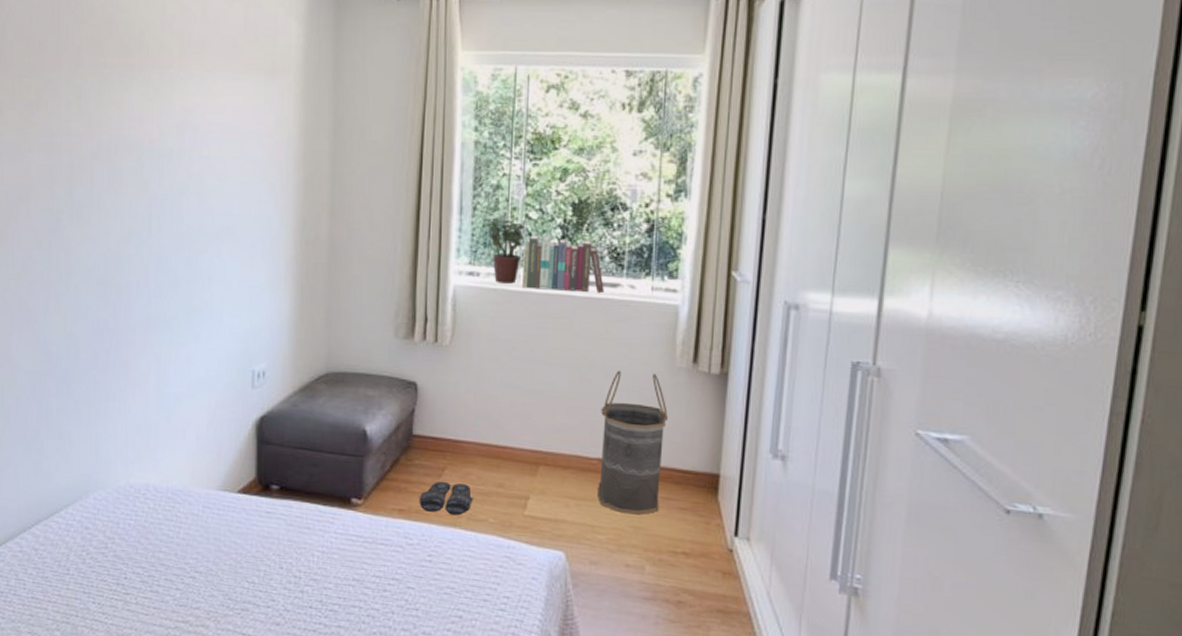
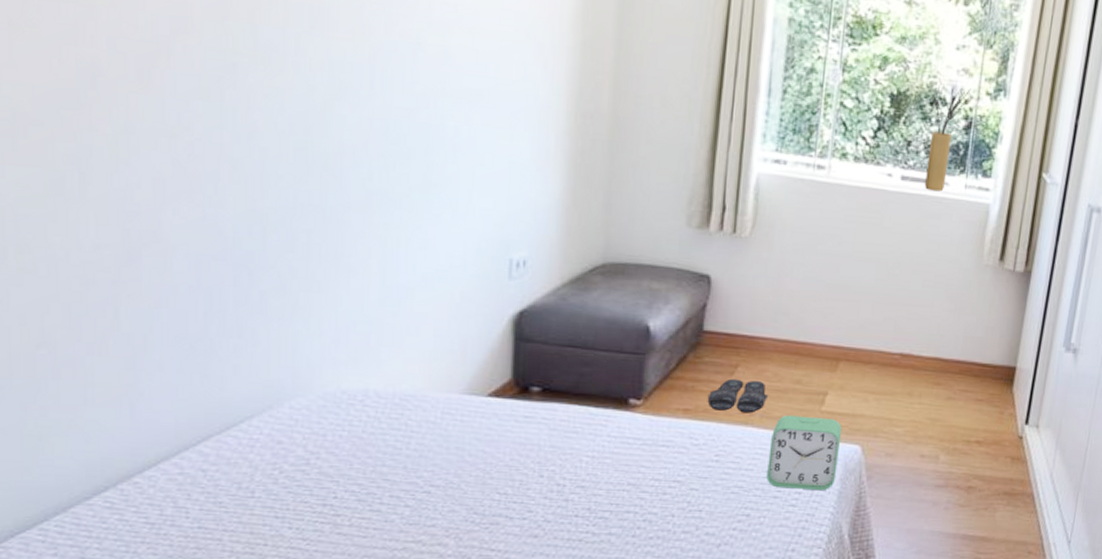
alarm clock: none [476,518,546,597] -> present [766,415,842,491]
potted plant: present [486,217,526,285] -> none [796,102,840,176]
books: present [522,234,604,294] -> none [832,123,918,189]
basket: present [597,370,668,515] -> none [897,266,972,407]
vase: none [611,189,651,295] -> present [925,83,971,192]

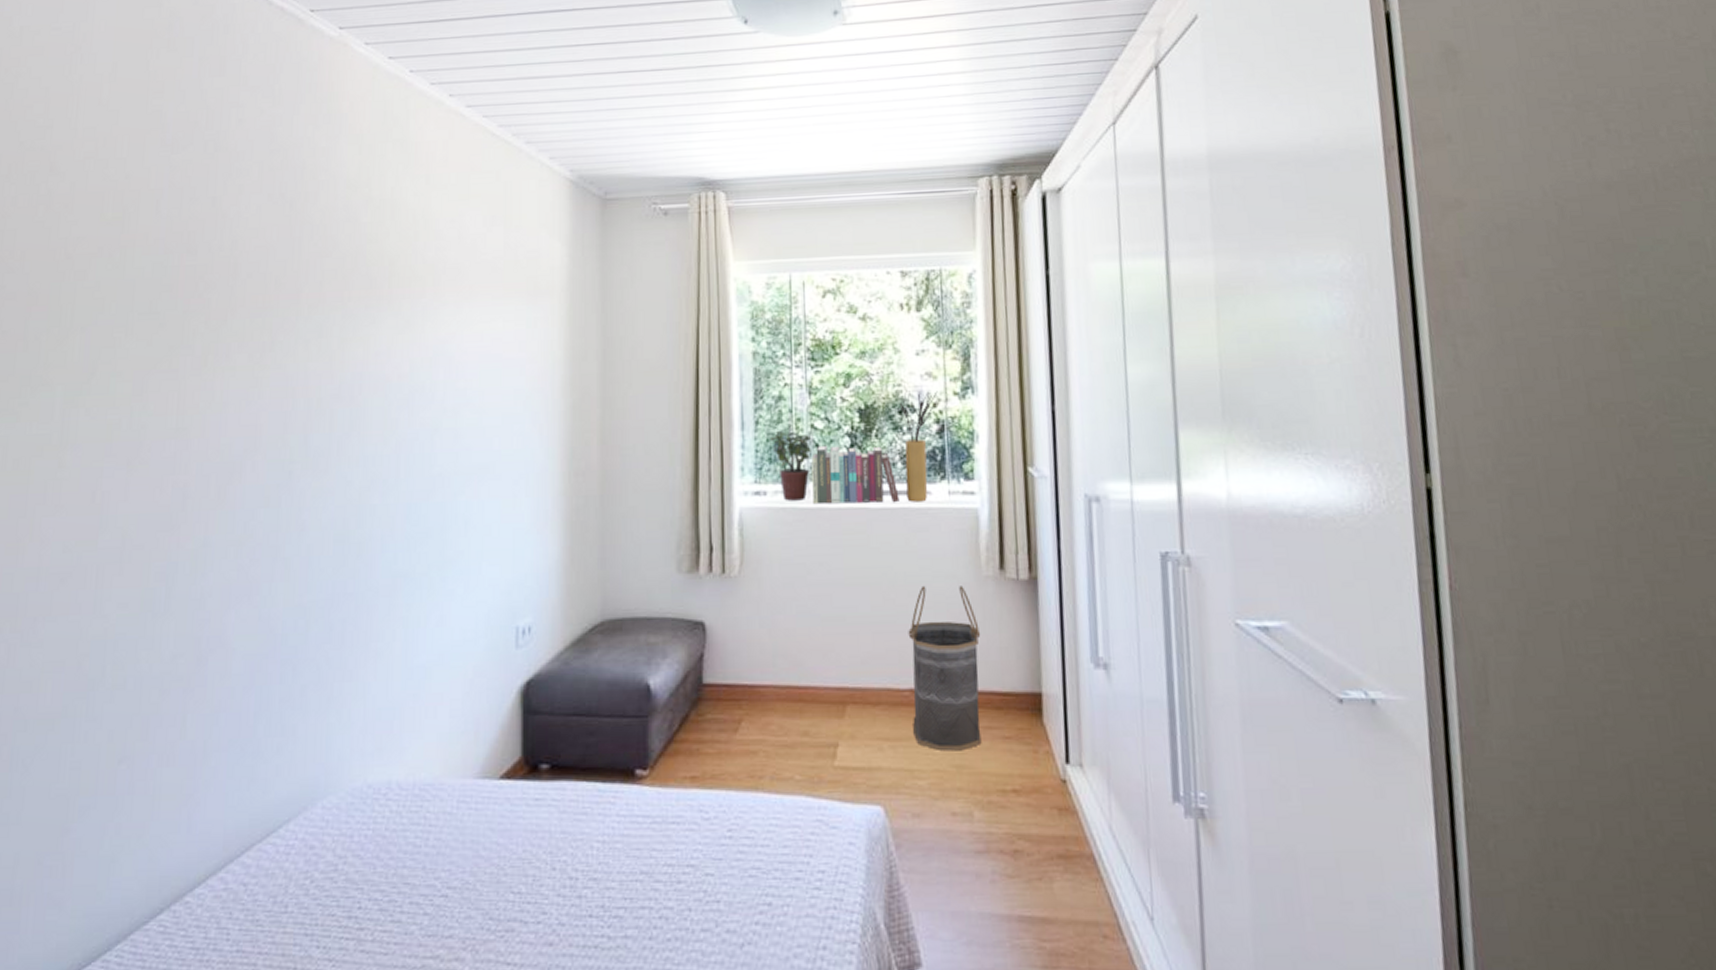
slippers: present [708,378,769,413] -> none [715,736,777,776]
alarm clock: present [766,415,842,491] -> none [784,774,861,868]
potted plant: none [796,102,840,176] -> present [770,430,813,502]
books: none [832,123,918,189] -> present [811,445,899,505]
basket: none [897,266,972,407] -> present [908,585,982,752]

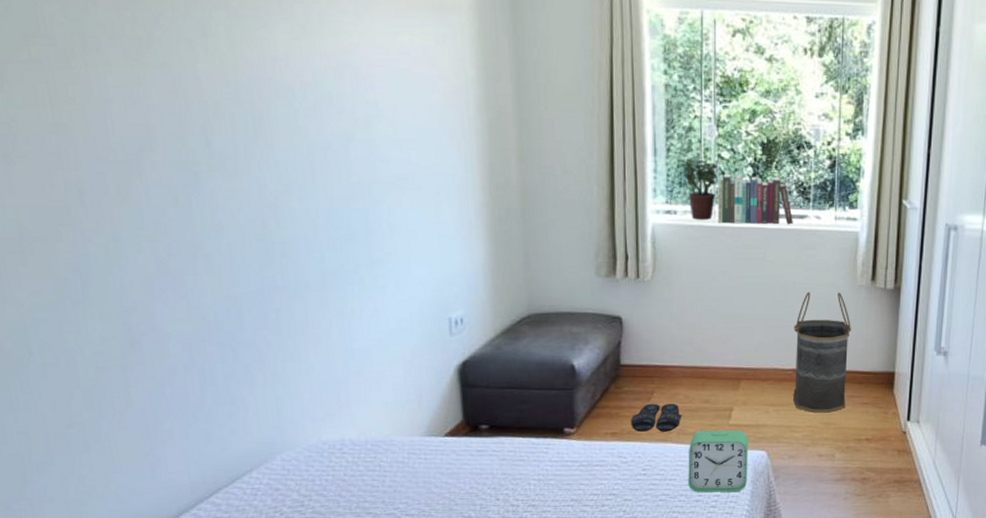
slippers: none [715,736,777,776] -> present [631,403,683,432]
alarm clock: none [784,774,861,868] -> present [688,430,749,493]
vase: present [900,391,938,503] -> none [799,129,832,225]

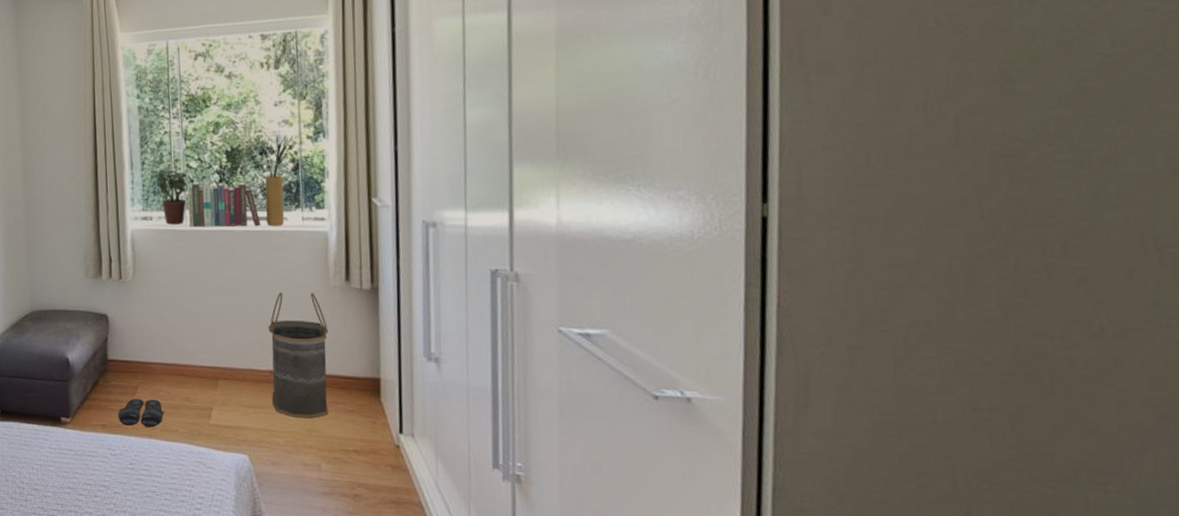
alarm clock: present [688,430,749,493] -> none [171,428,231,496]
vase: none [799,129,832,225] -> present [261,135,293,226]

